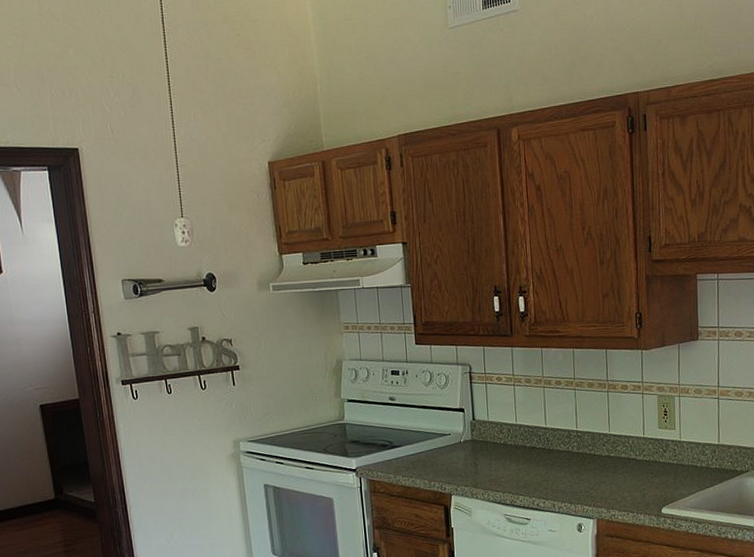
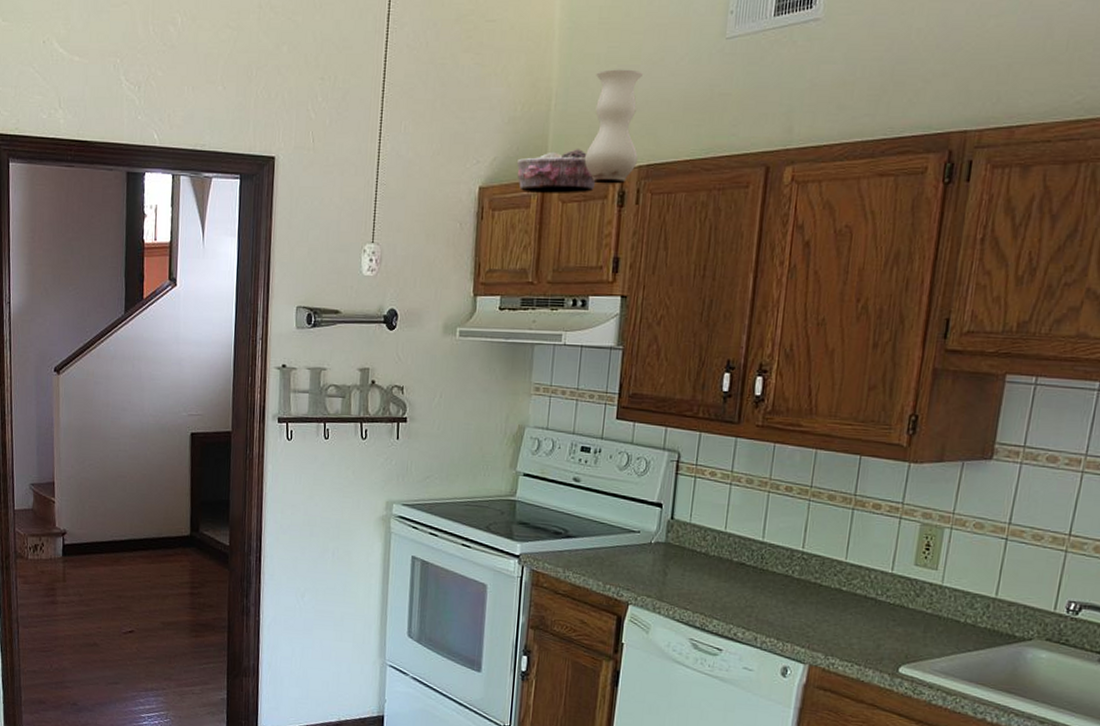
decorative basket: none [296,124,366,164] -> present [516,149,596,195]
vase: none [350,56,397,152] -> present [584,69,643,184]

